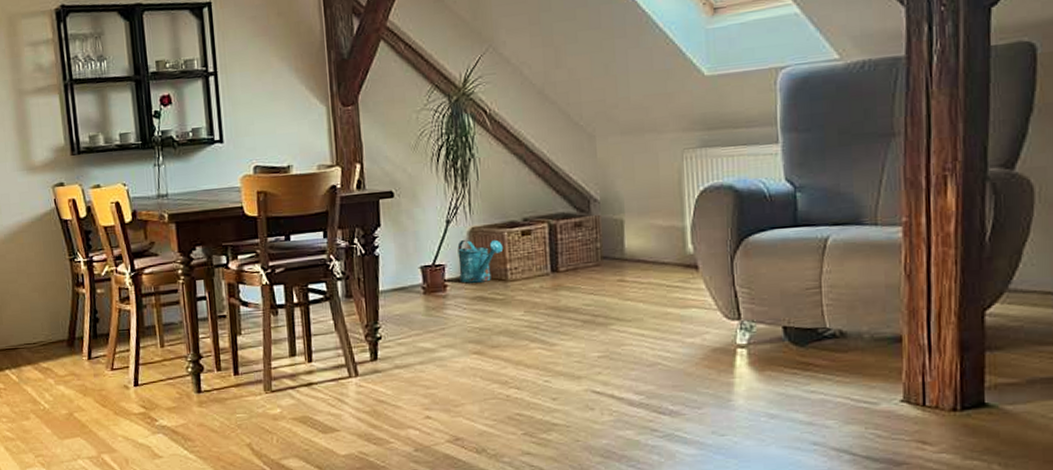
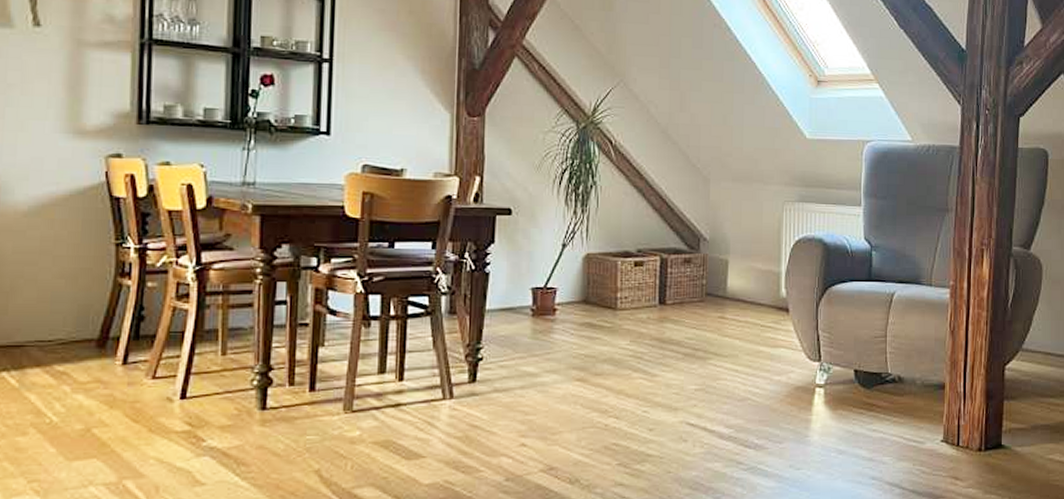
watering can: present [457,239,504,283] -> none [570,264,616,309]

